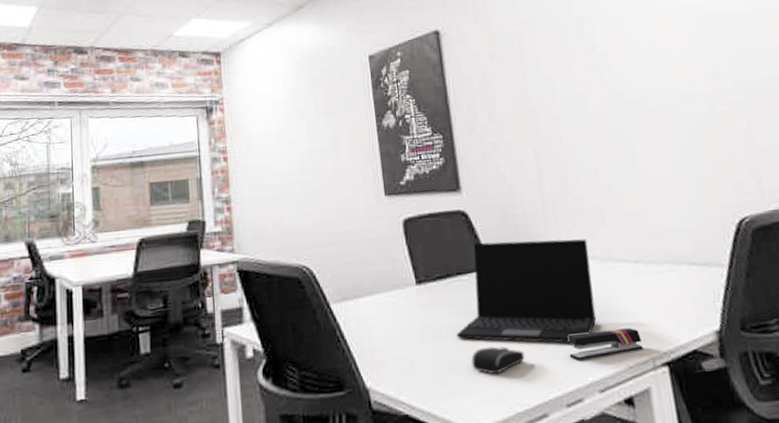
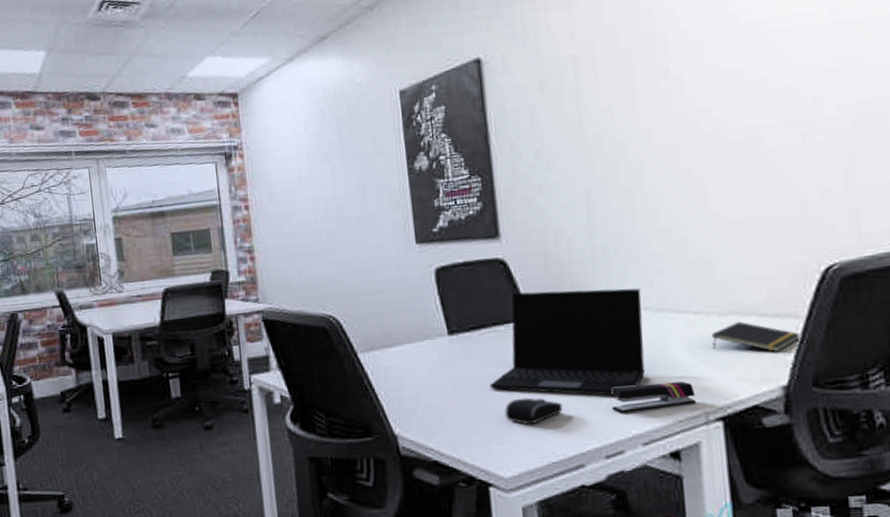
notepad: none [651,269,725,298] -> present [712,321,800,352]

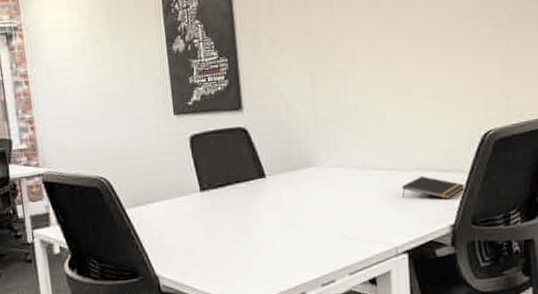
laptop: present [489,288,645,396] -> none [233,150,353,237]
computer mouse: present [505,397,563,425] -> none [245,240,290,263]
stapler: present [611,381,696,413] -> none [327,224,389,251]

